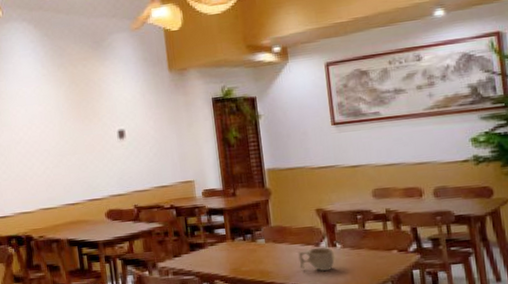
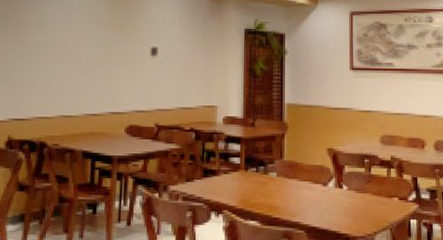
cup: present [298,247,335,272] -> none [306,187,340,212]

